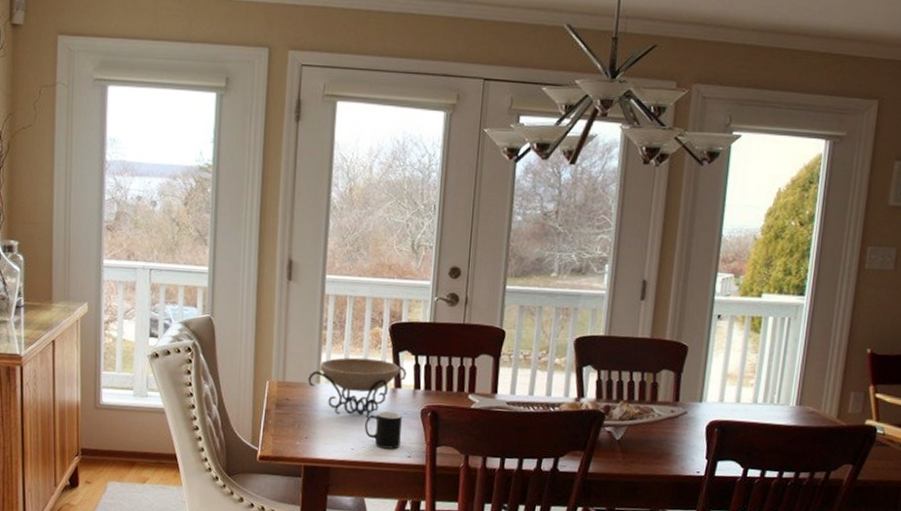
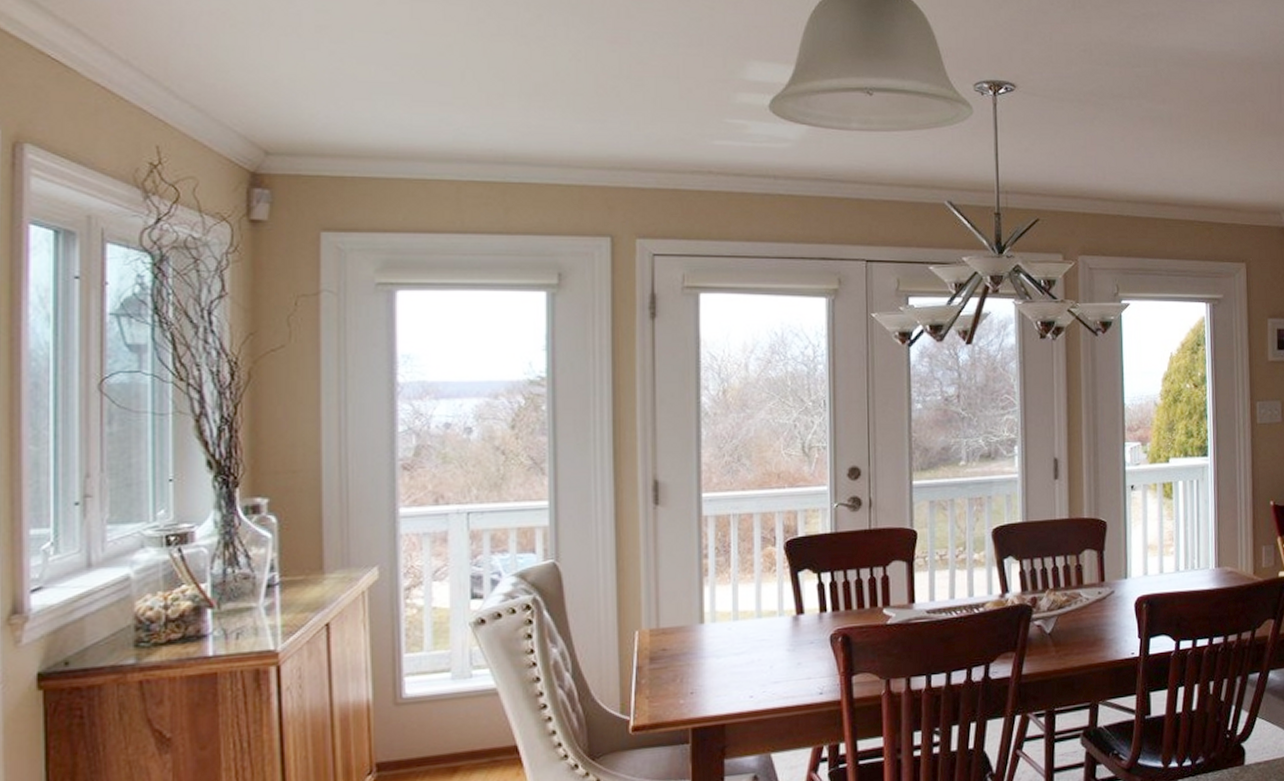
decorative bowl: present [308,357,407,419] -> none [689,583,810,657]
cup: present [365,411,402,449] -> none [764,643,809,689]

